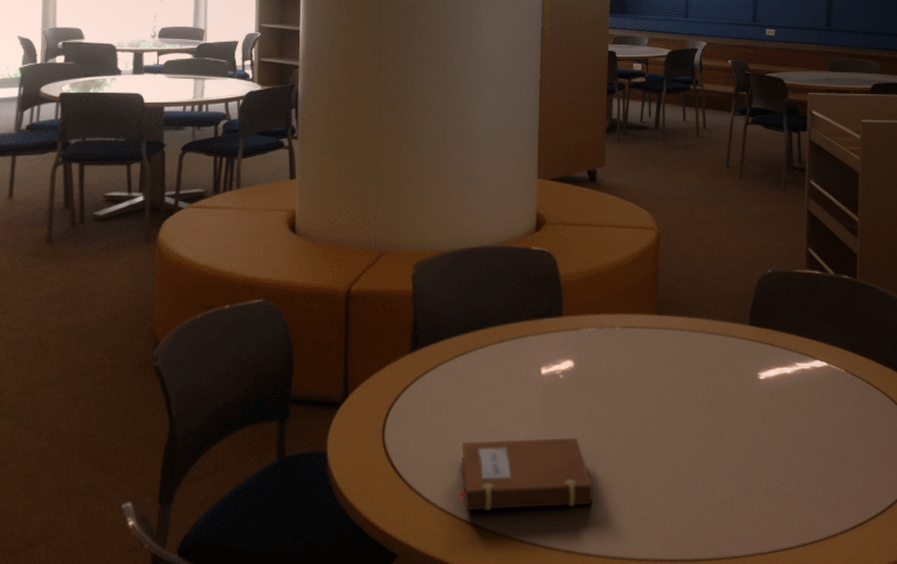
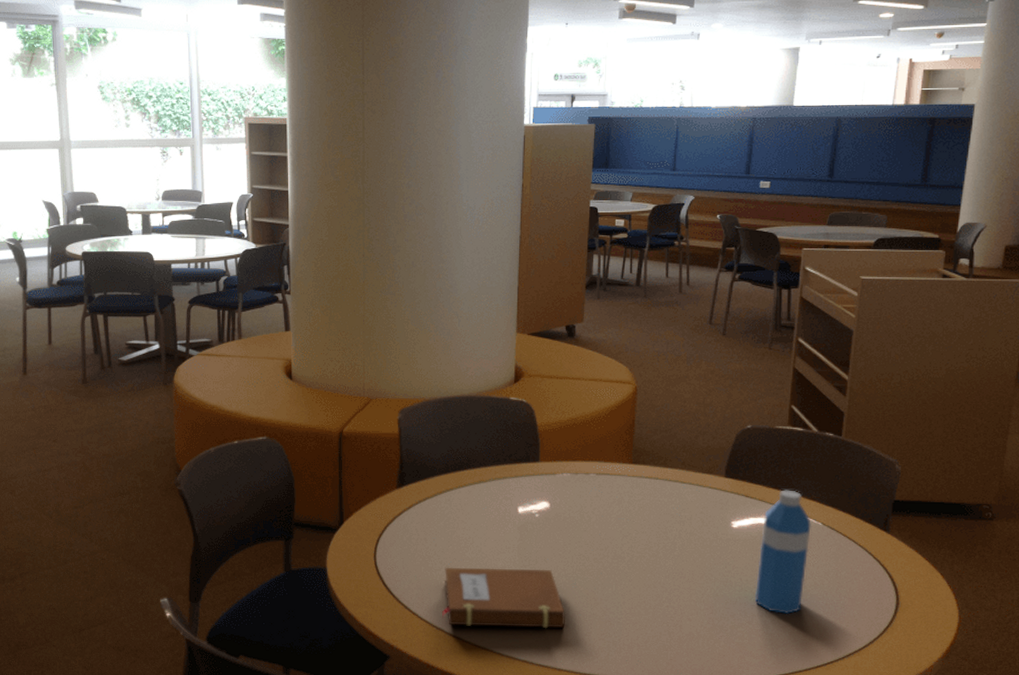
water bottle: none [785,336,835,472] -> present [754,490,811,615]

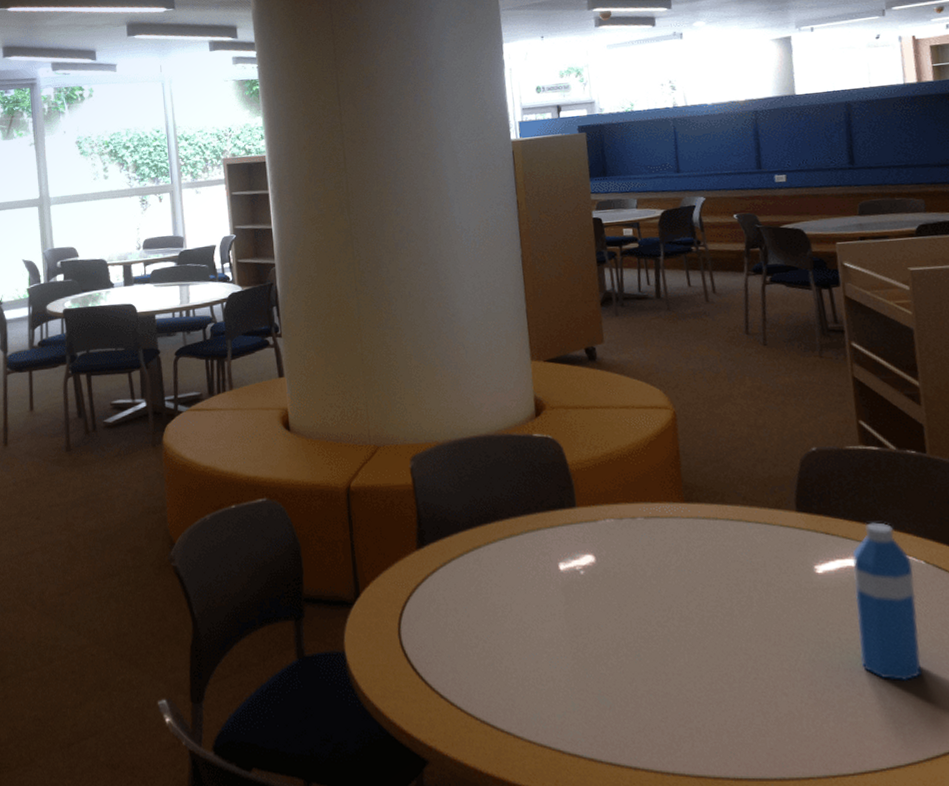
notebook: present [442,567,566,629] -> none [482,640,635,717]

